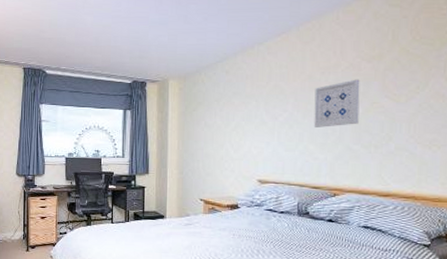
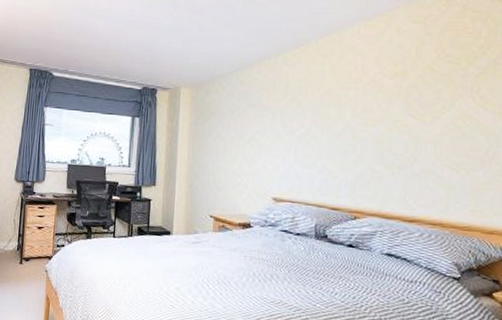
wall art: present [314,79,360,127] -> none [333,95,383,145]

